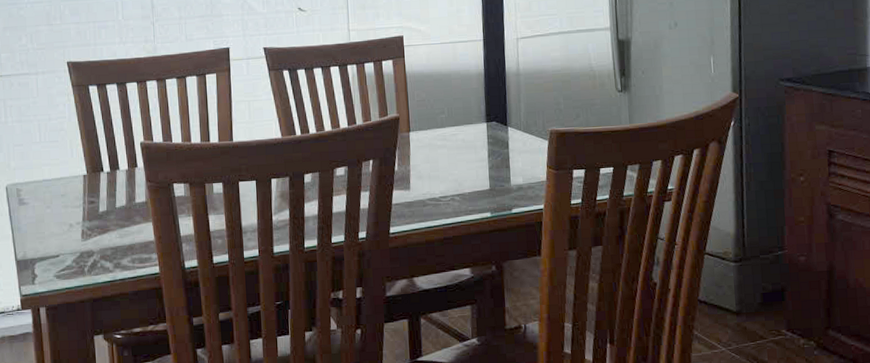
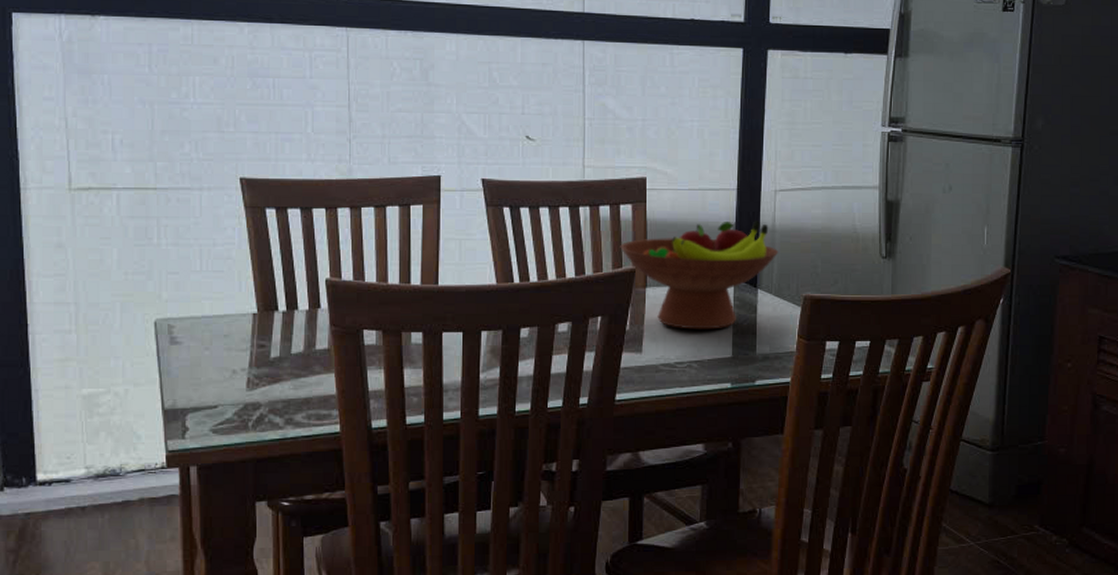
fruit bowl: none [384,66,525,167] -> present [620,221,779,330]

